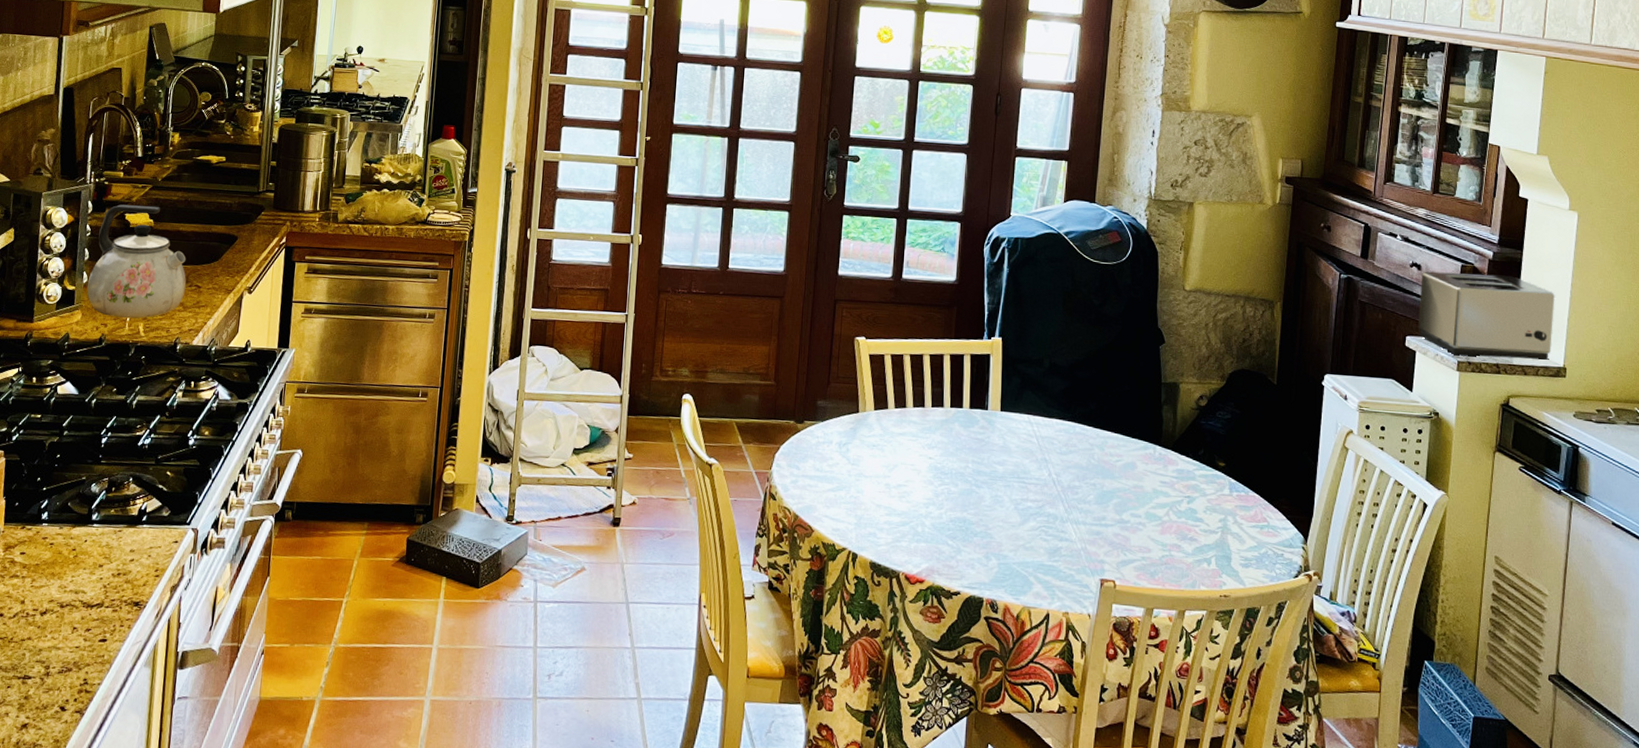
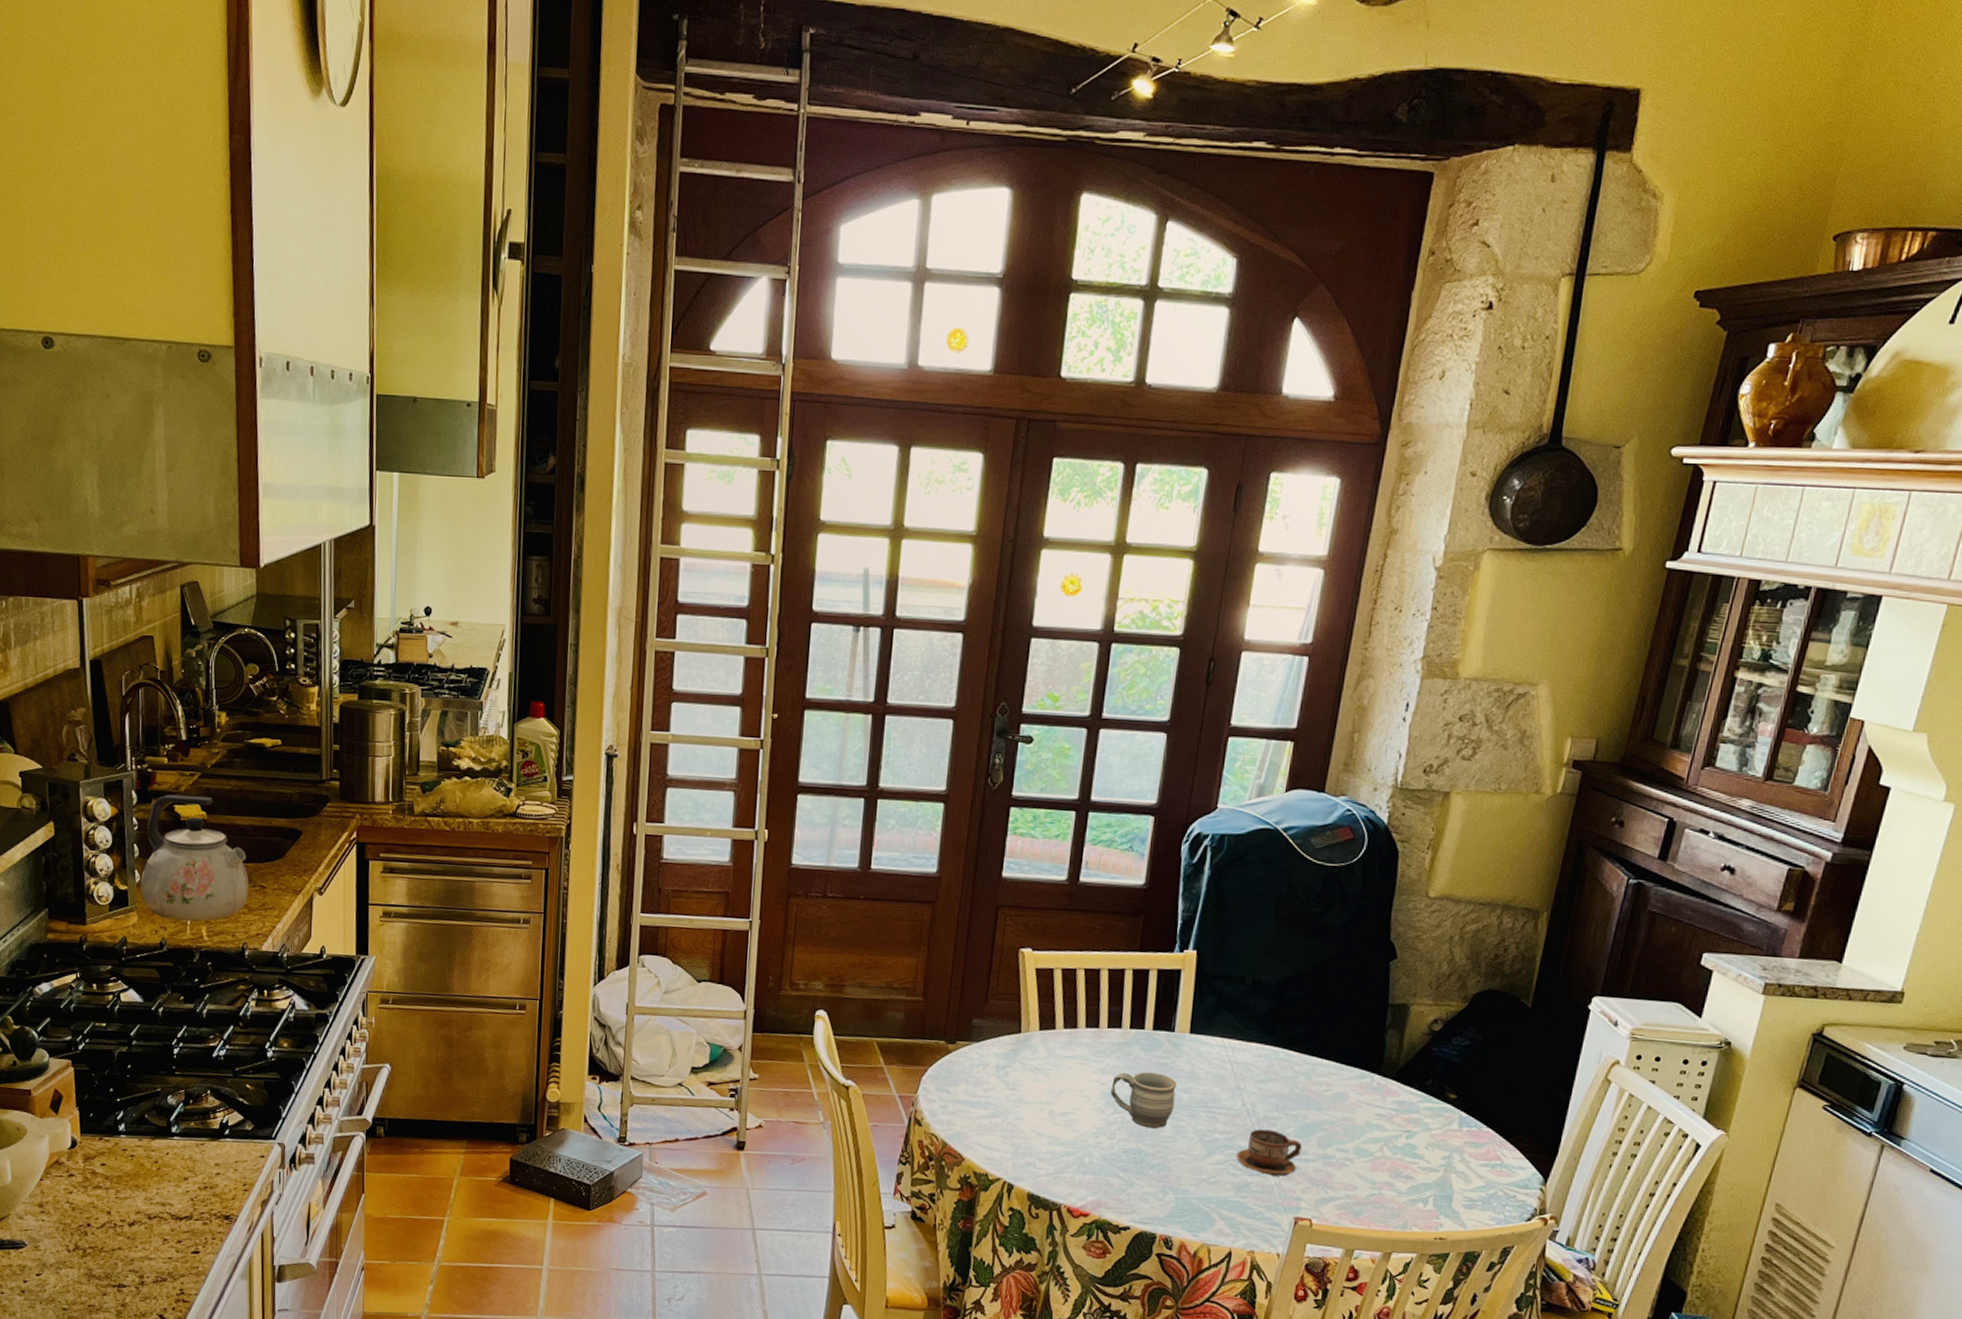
mug: none [937,446,993,499] -> present [1111,1072,1178,1129]
cup: none [1047,497,1101,541] -> present [1236,1129,1302,1177]
toaster: present [1418,271,1555,360] -> none [1719,876,1906,983]

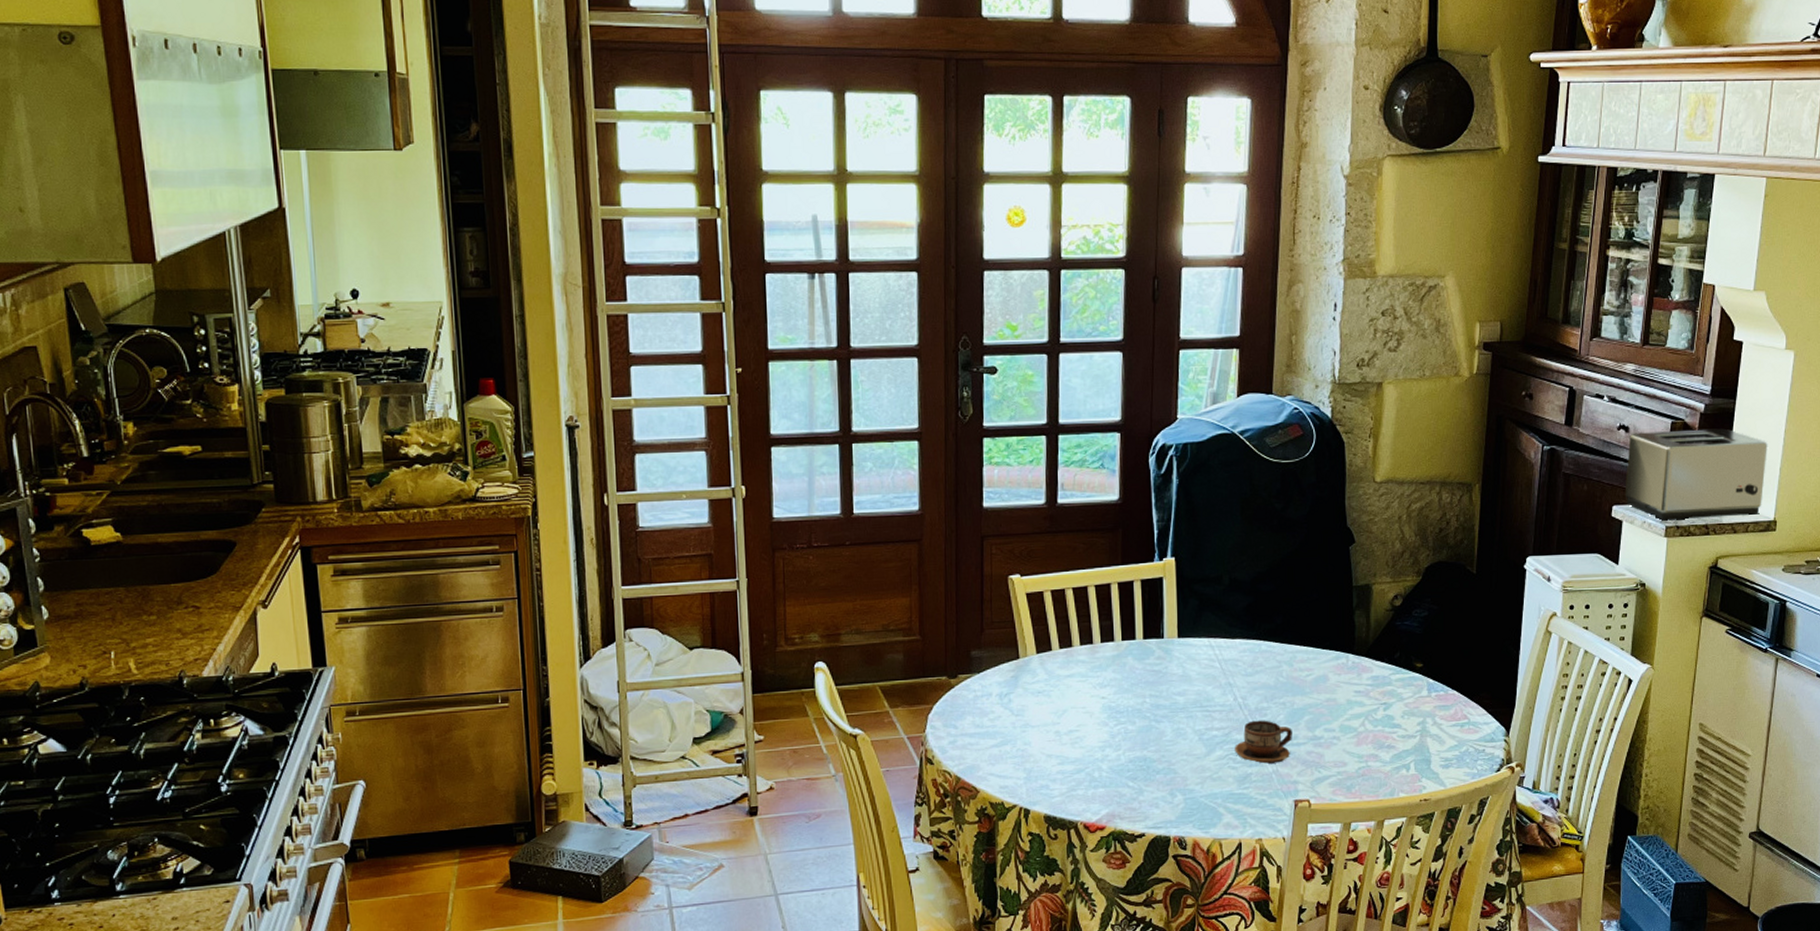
kettle: present [140,794,250,922] -> none [49,515,181,656]
mug: present [1111,1072,1178,1129] -> none [1111,680,1172,735]
toaster: none [1719,876,1906,983] -> present [1624,428,1768,521]

